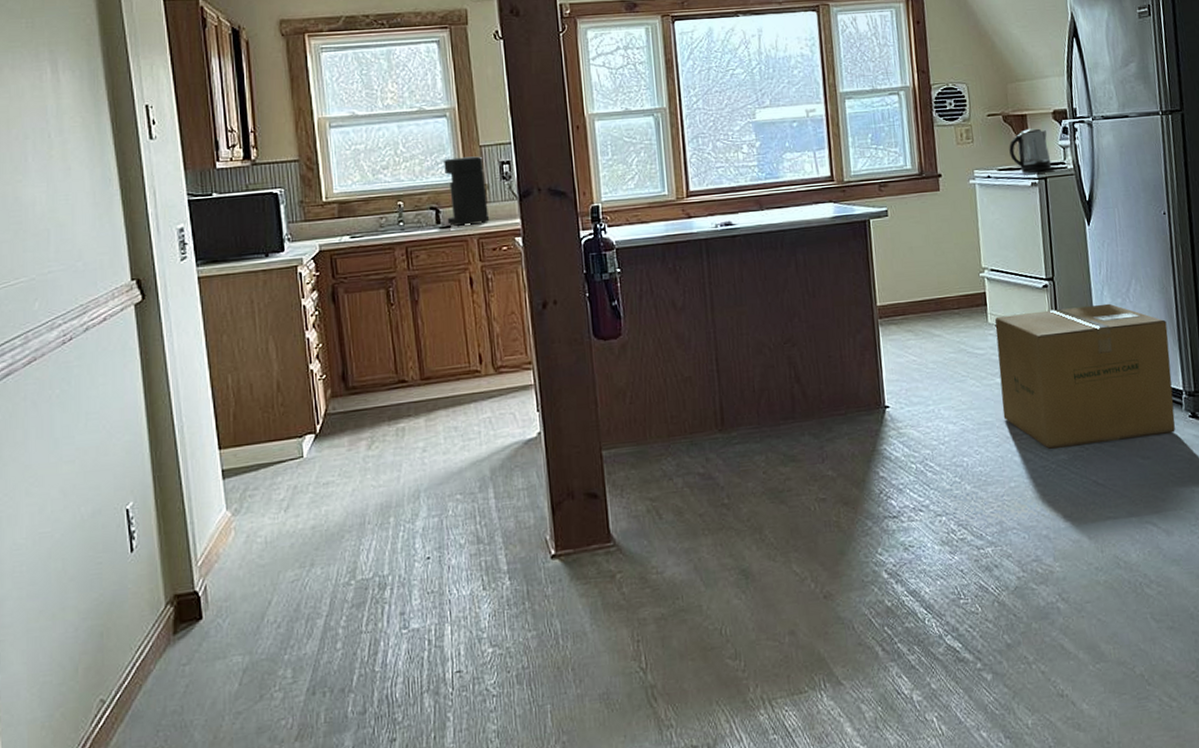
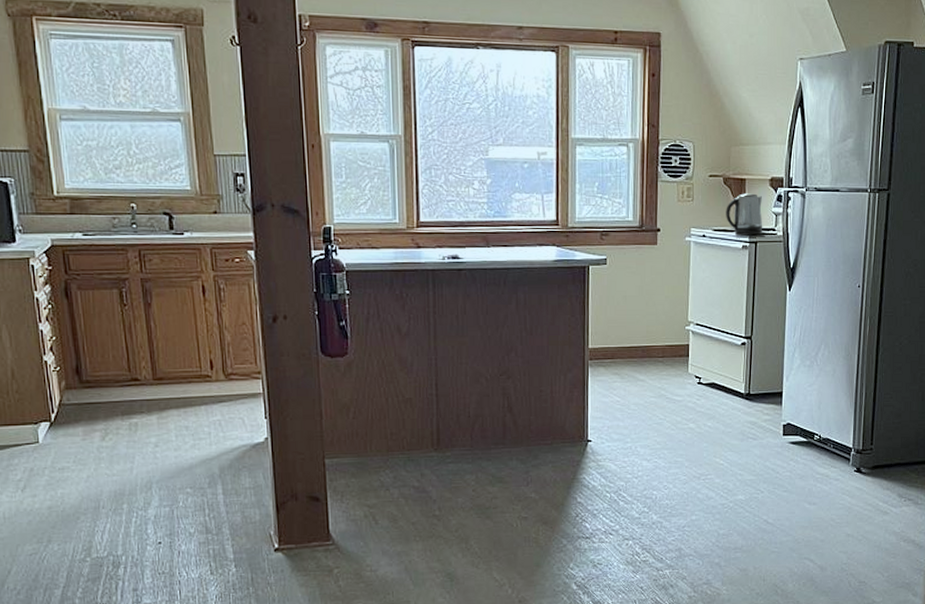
coffee maker: present [444,156,490,226] -> none [177,164,223,234]
box: present [994,303,1175,449] -> none [692,364,847,489]

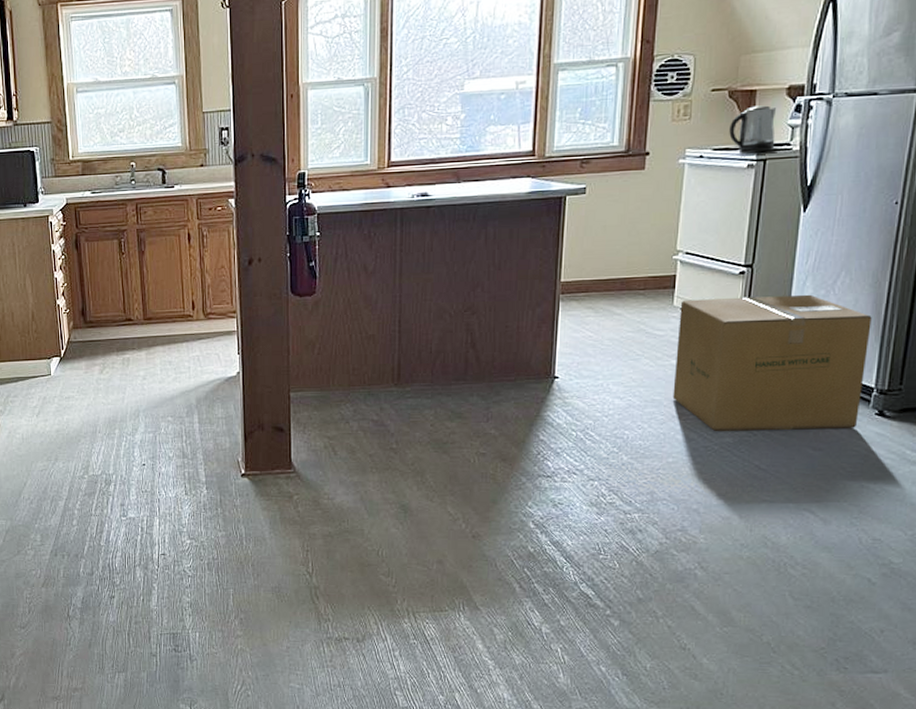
box: none [692,364,847,489] -> present [672,294,872,431]

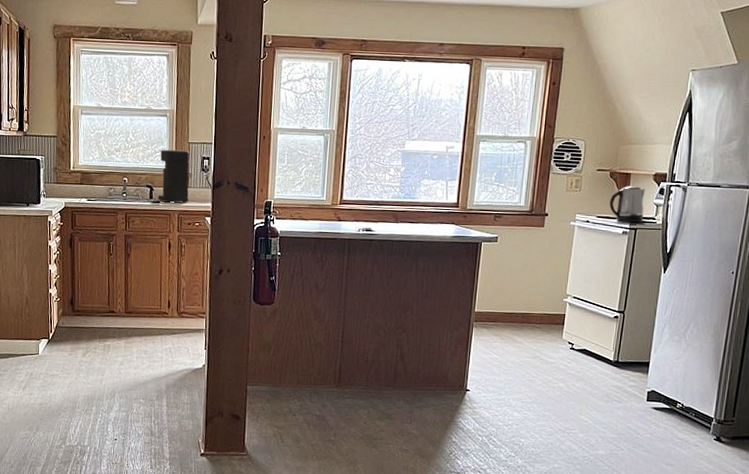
coffee maker: none [171,122,208,186] -> present [158,149,190,203]
box: present [672,294,872,431] -> none [559,335,713,450]

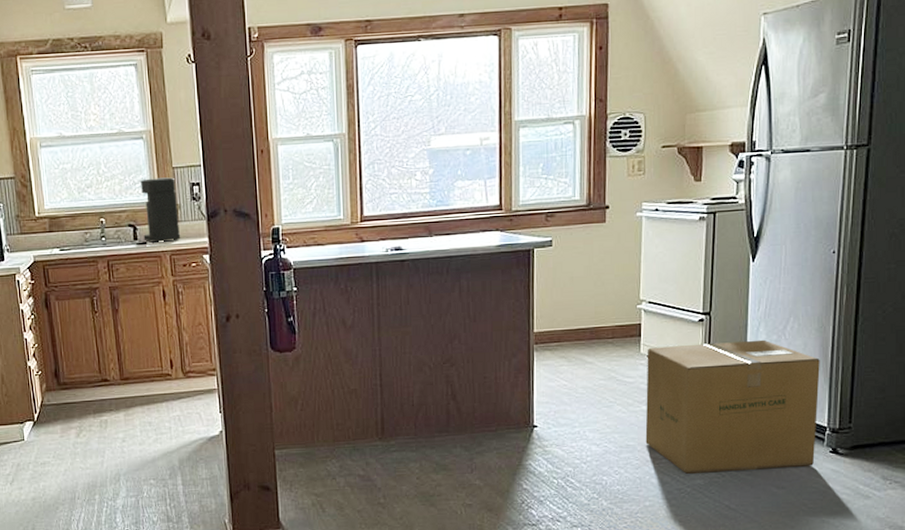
box: none [559,335,713,450] -> present [645,339,820,474]
kettle: present [609,186,645,224] -> none [681,161,723,208]

